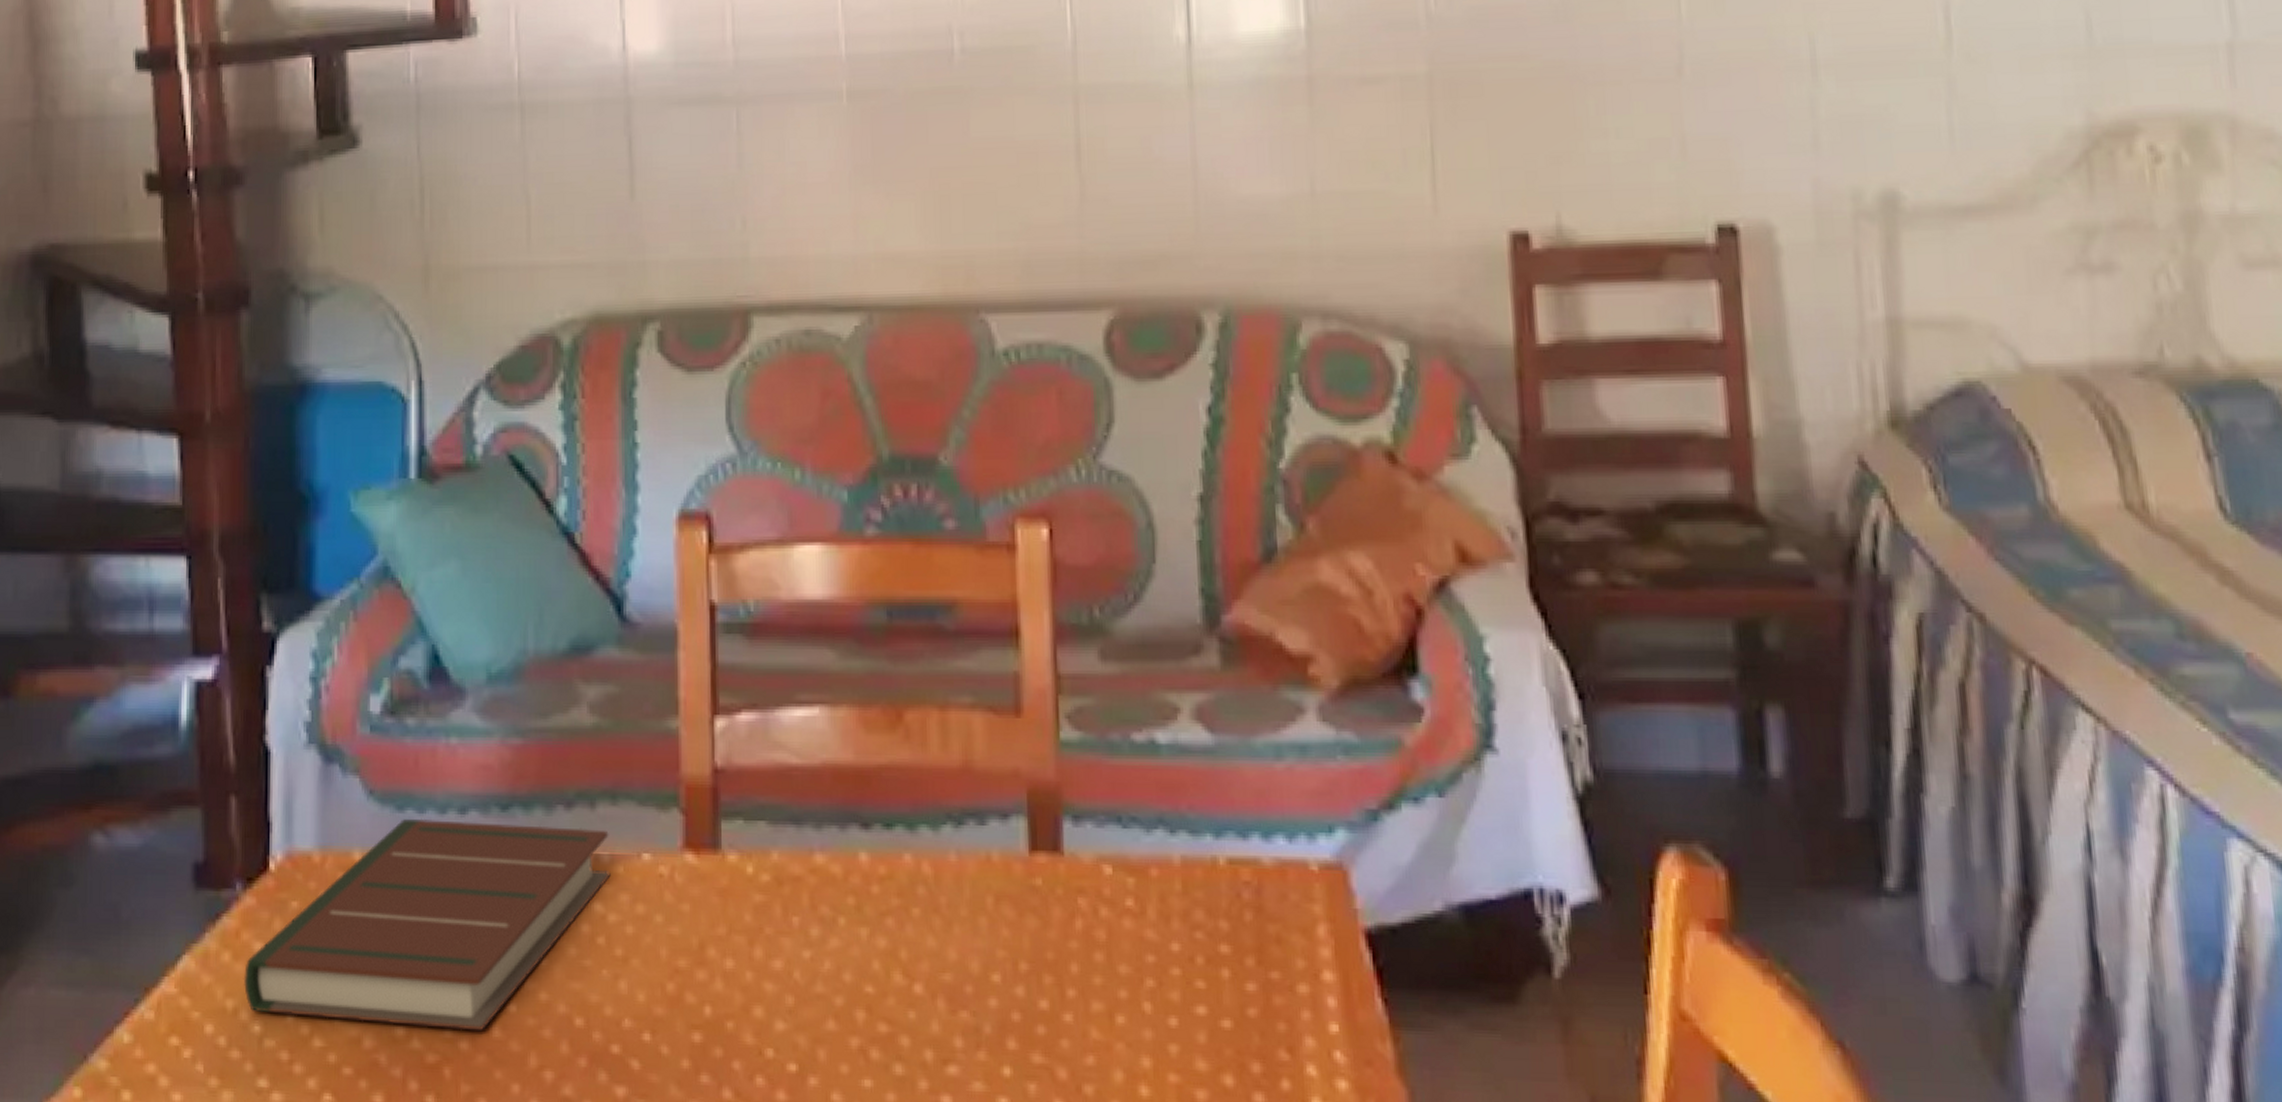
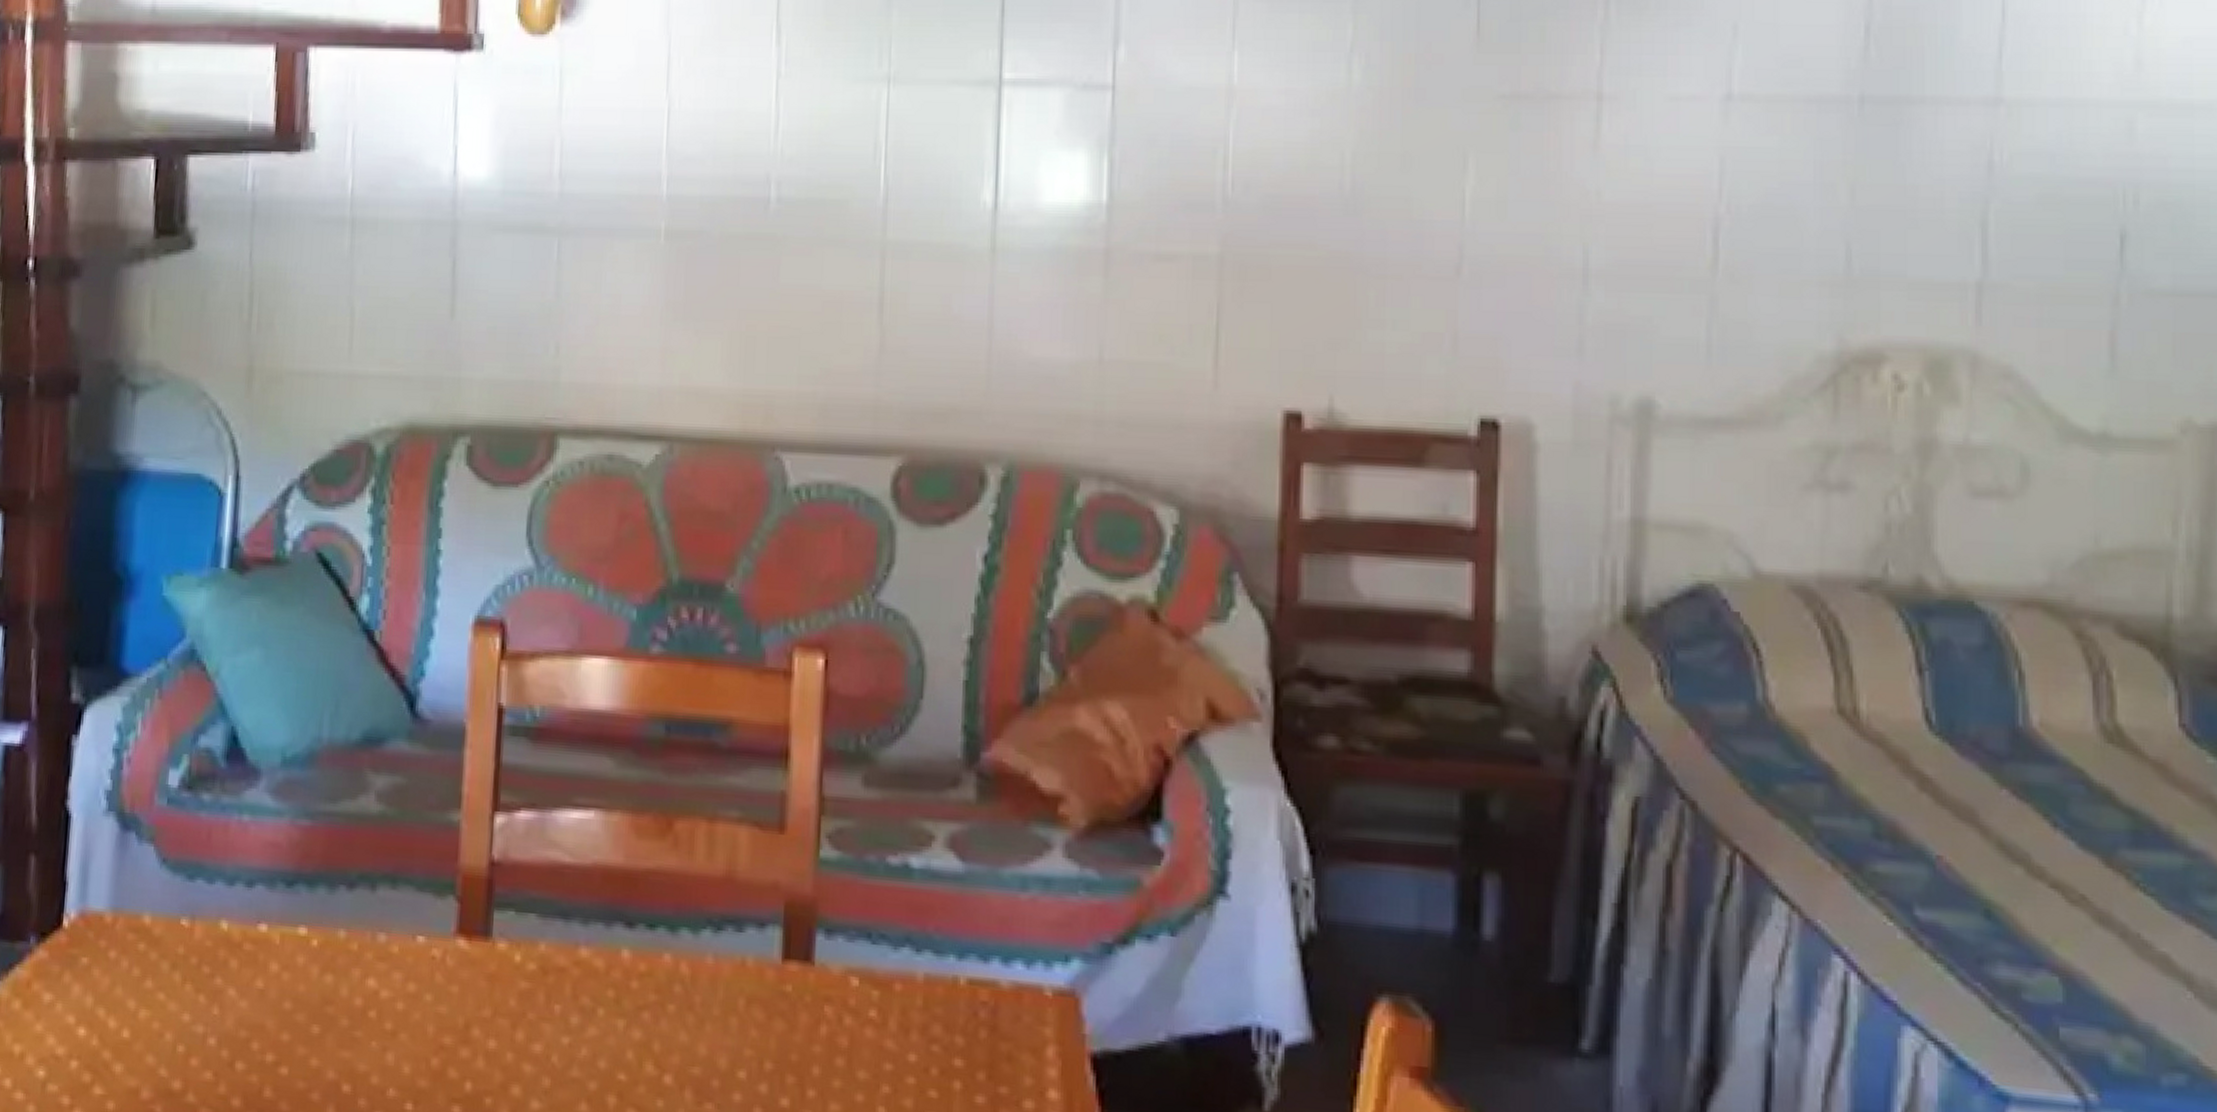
book: present [243,818,611,1032] -> none [31,888,387,1091]

